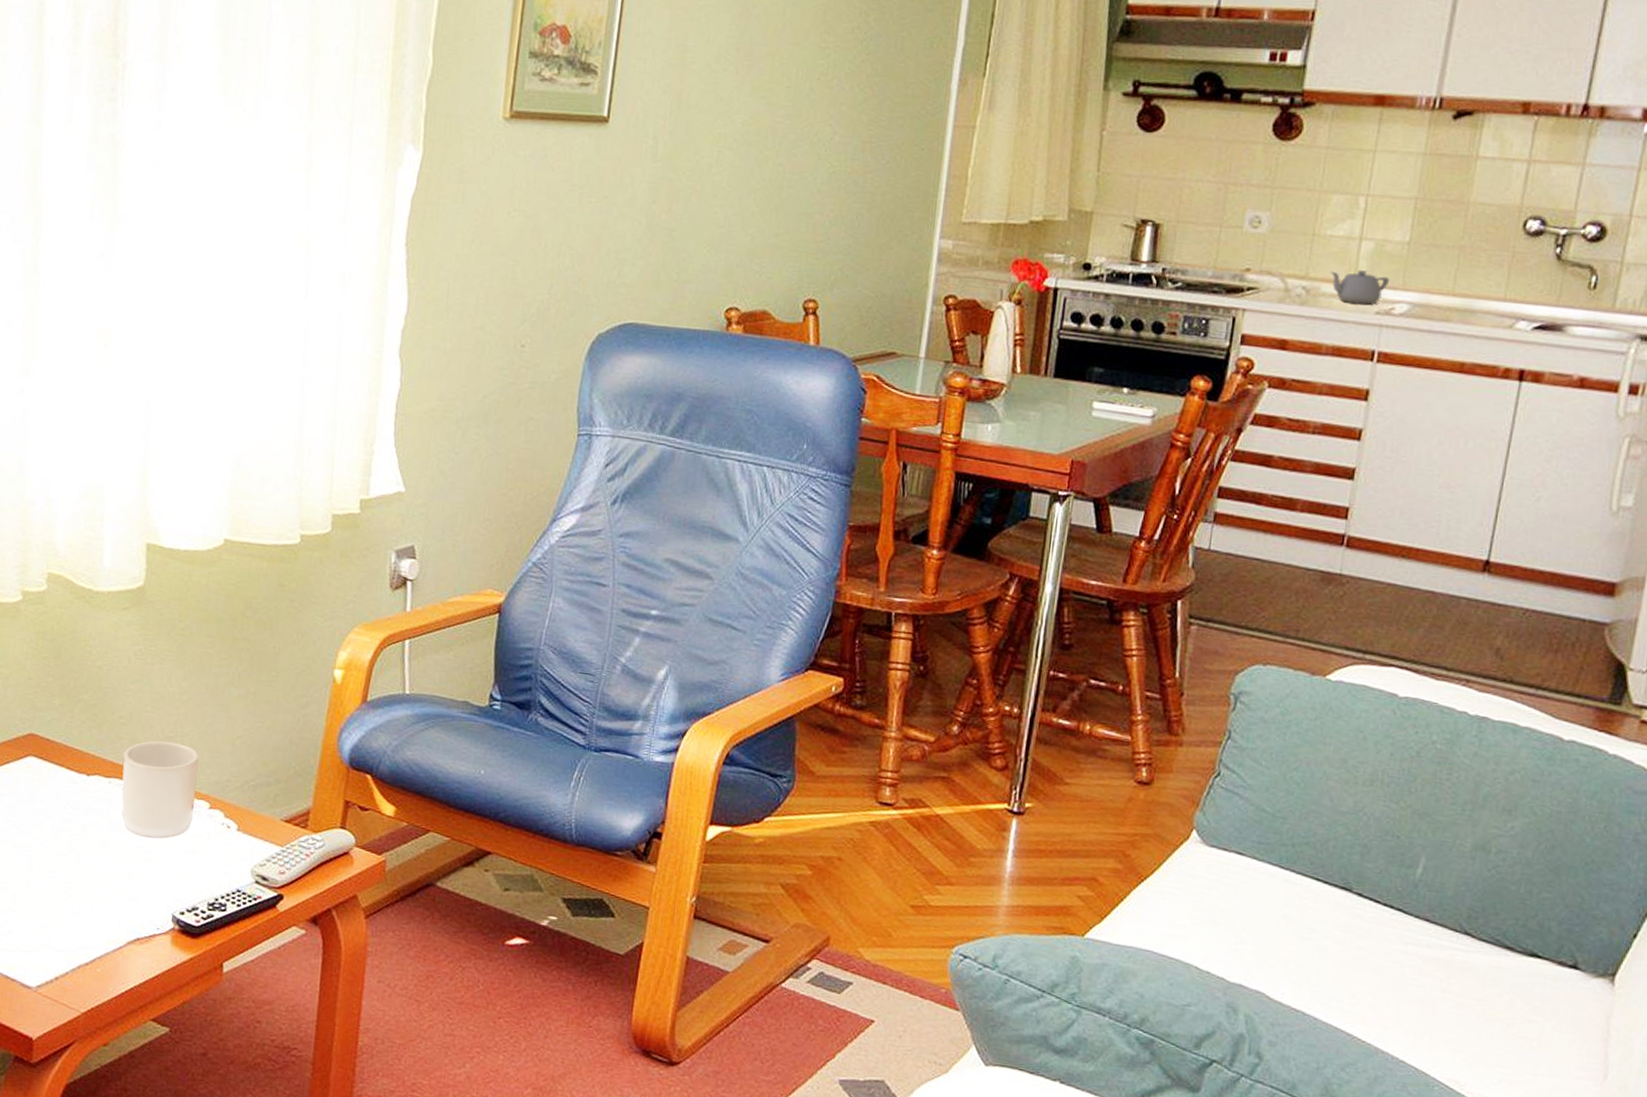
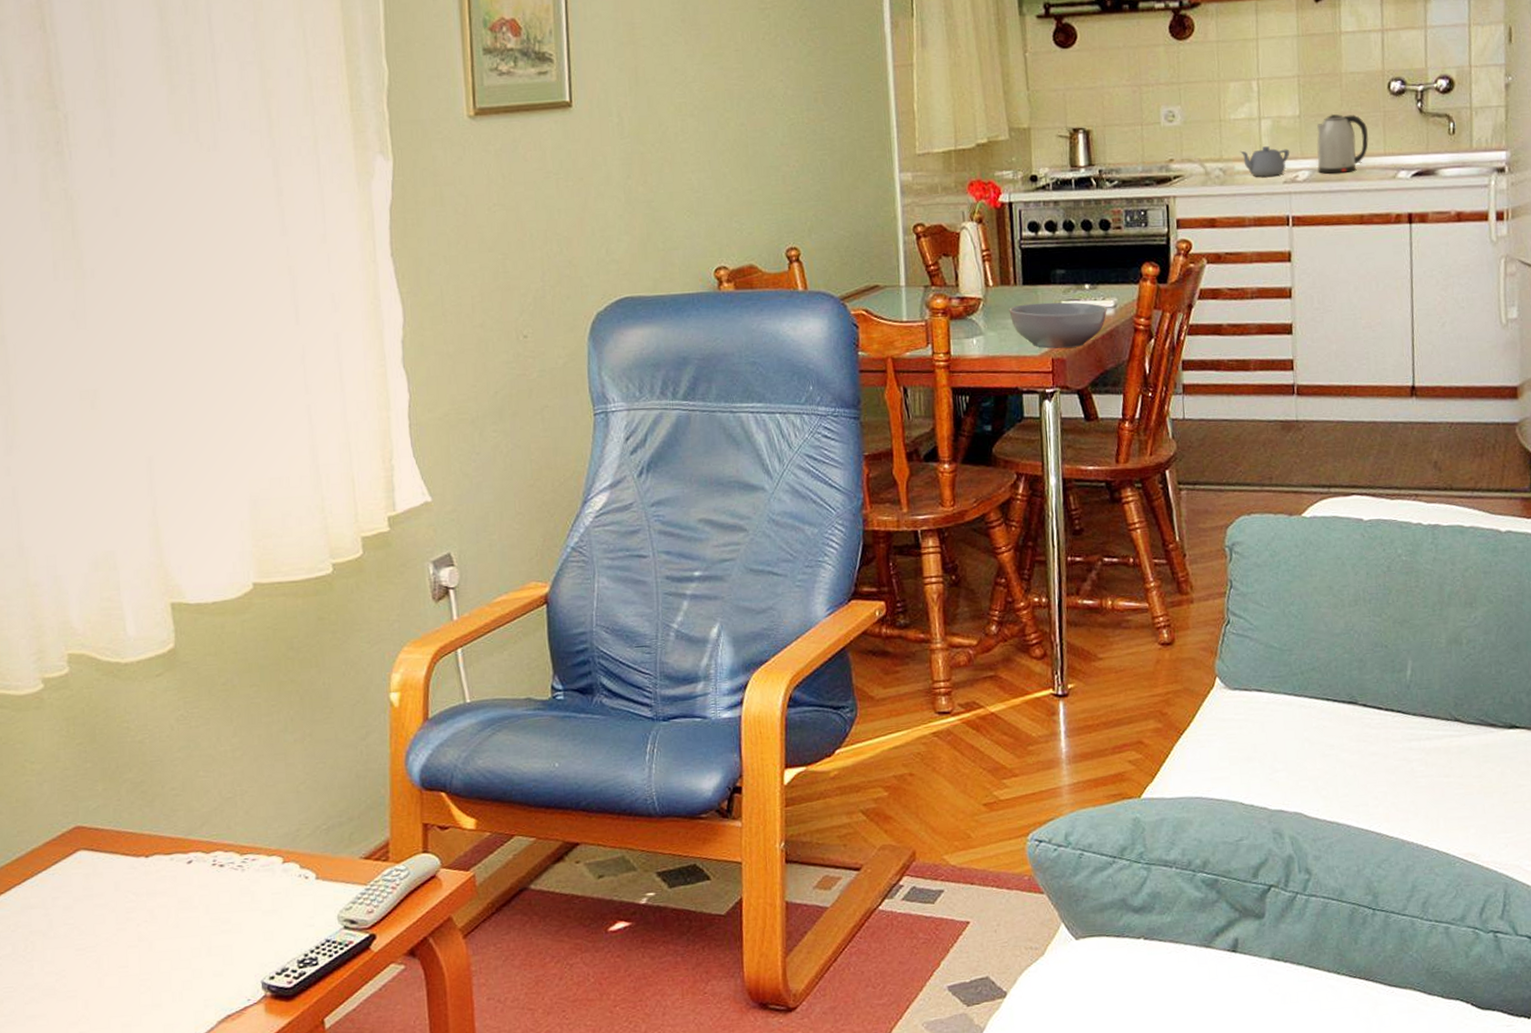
mug: present [121,740,199,839] -> none [182,802,267,909]
bowl: none [1033,397,1145,453] -> present [1009,302,1108,349]
kettle: none [1419,246,1489,313] -> present [1316,114,1369,174]

